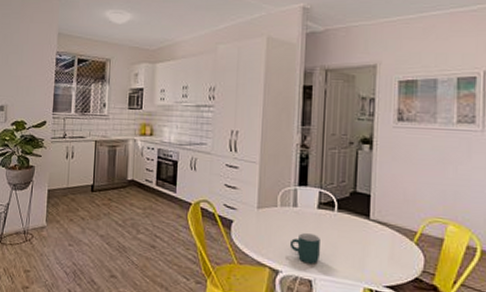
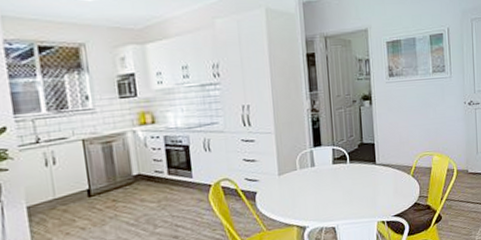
mug: present [289,232,320,264] -> none [312,186,339,214]

